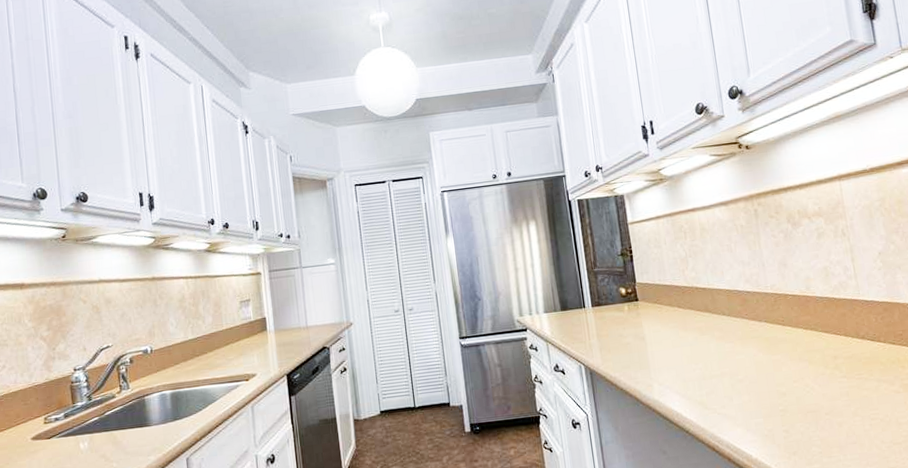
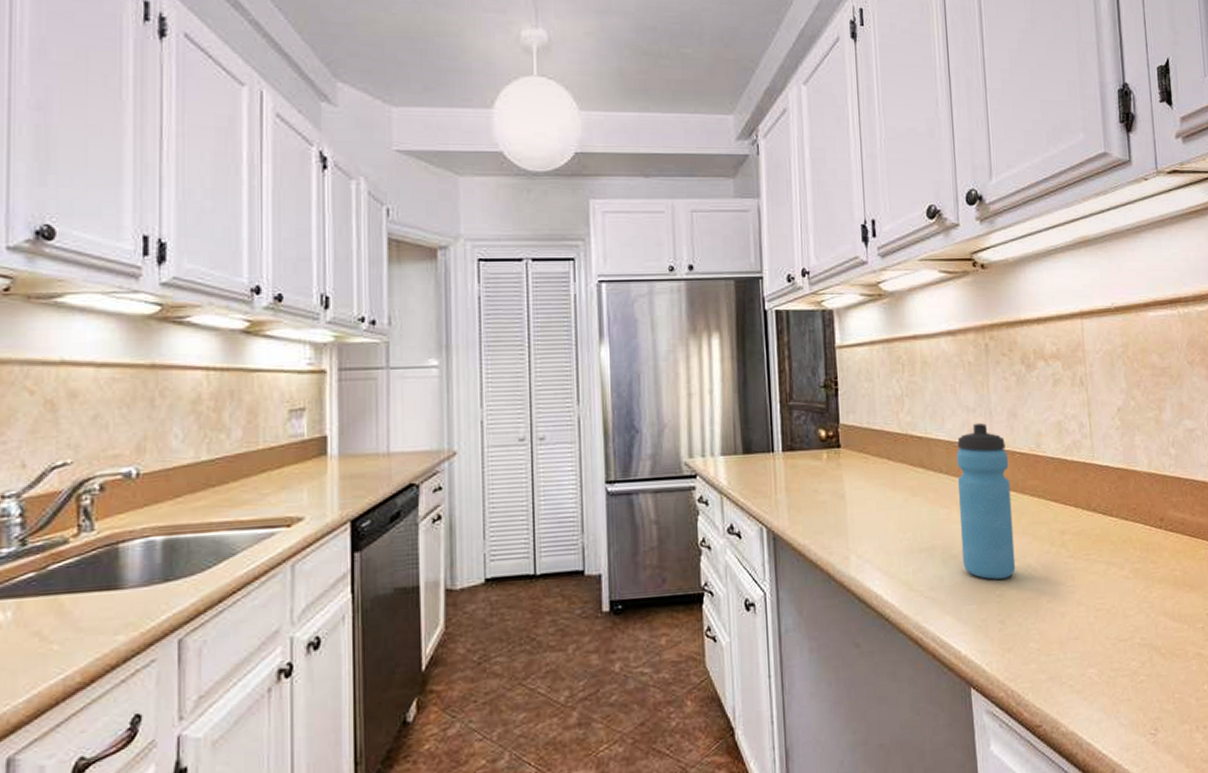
water bottle: none [736,273,795,398] -> present [956,422,1016,580]

